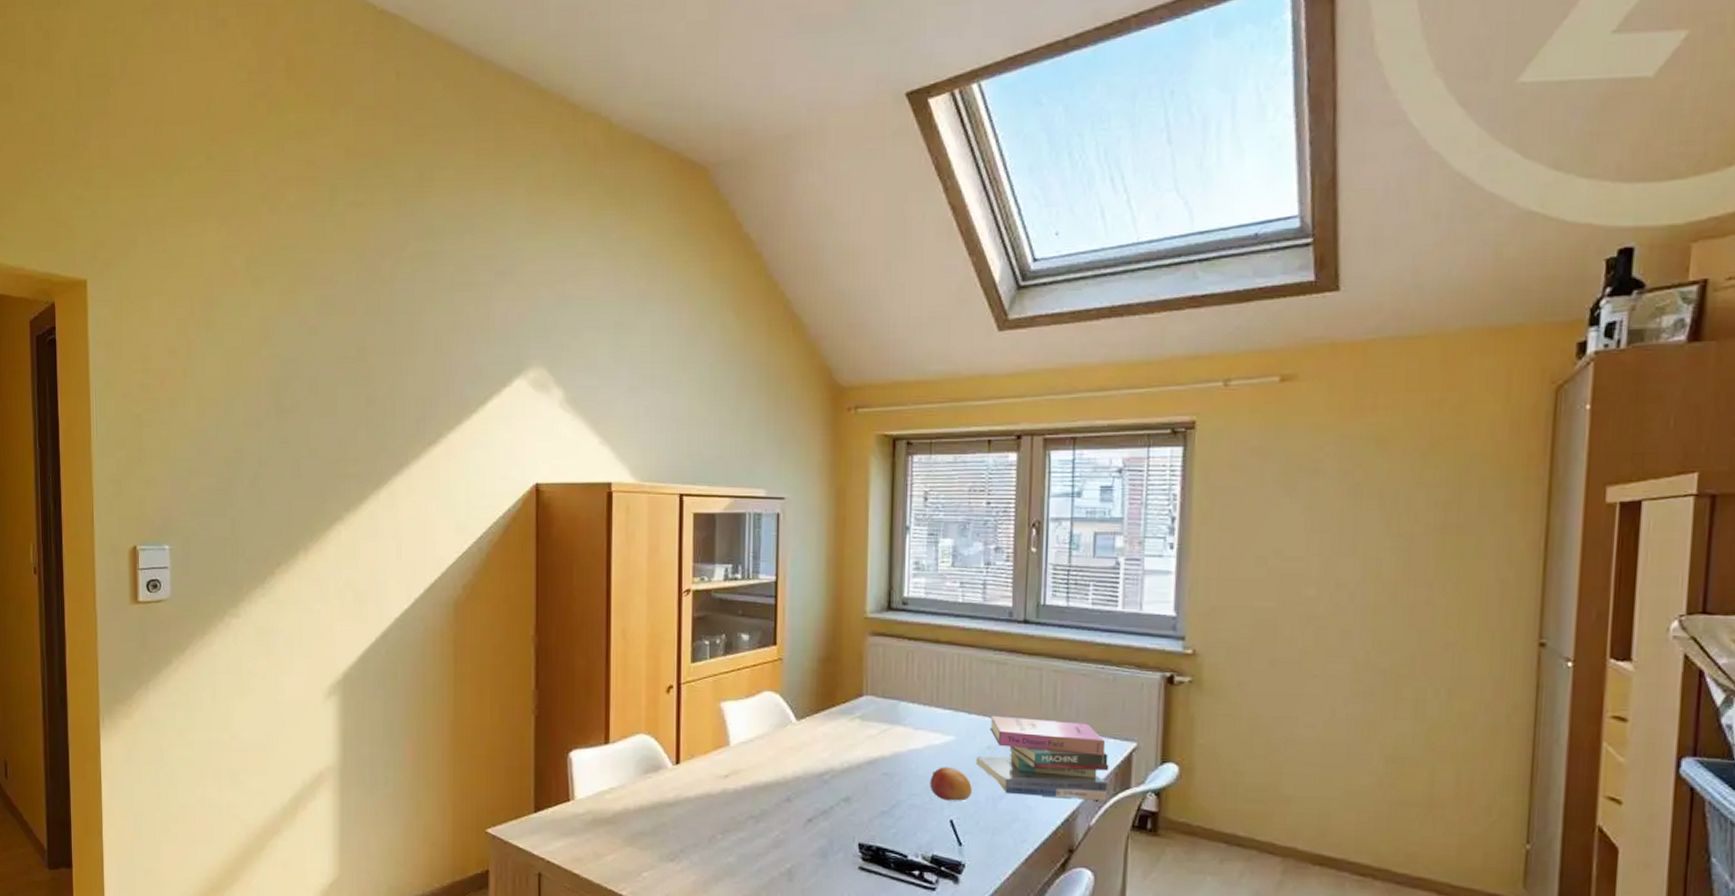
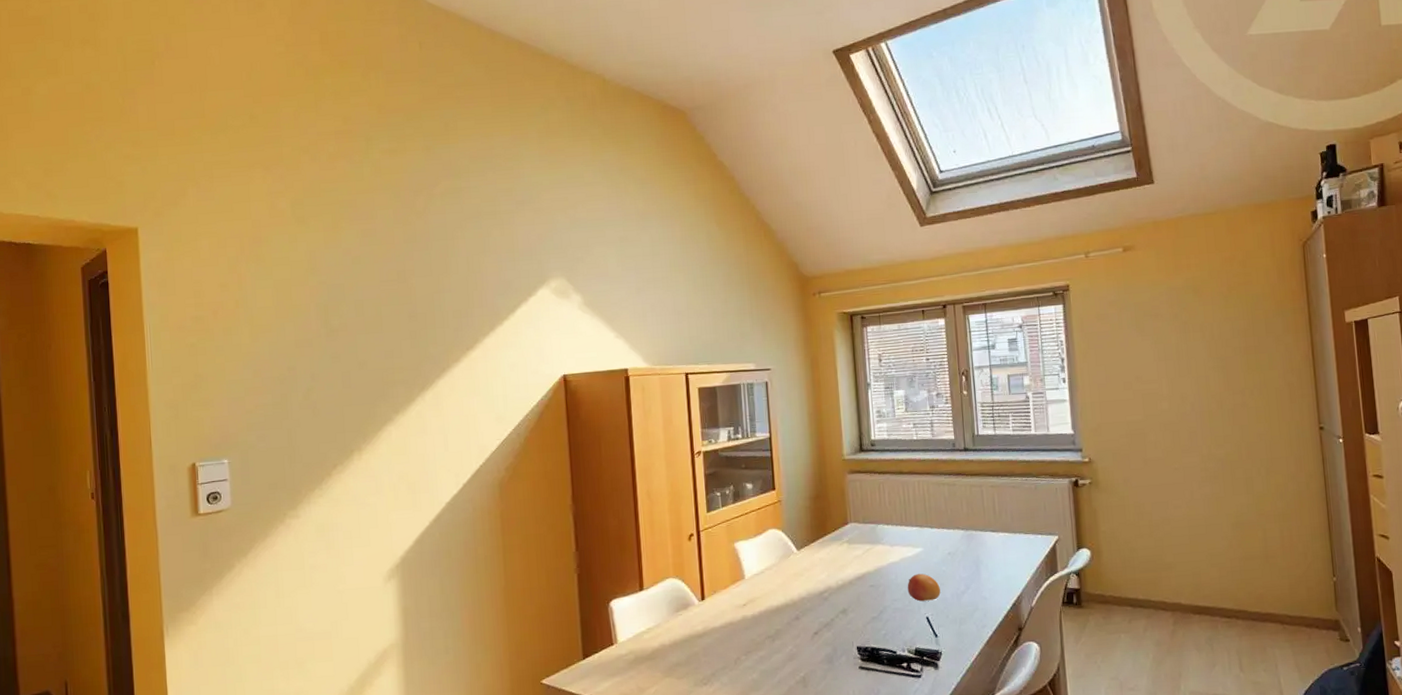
books: present [975,715,1109,801] -> none [940,525,1042,589]

